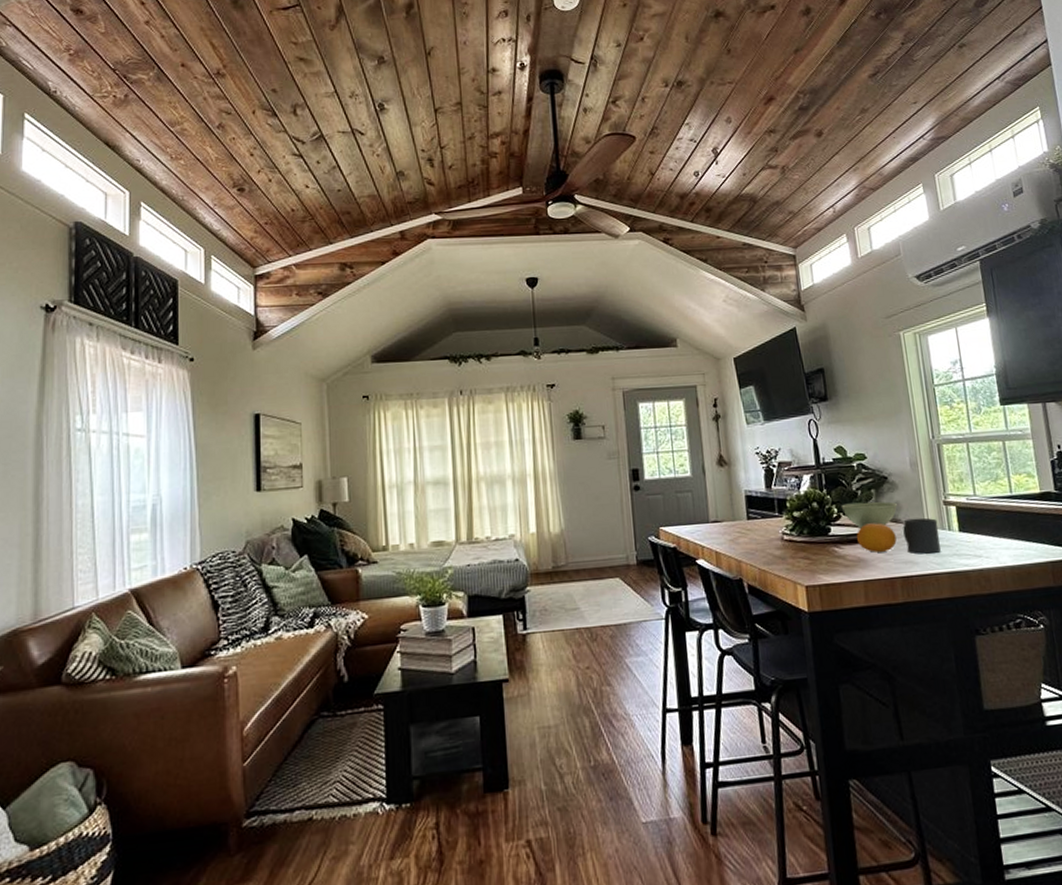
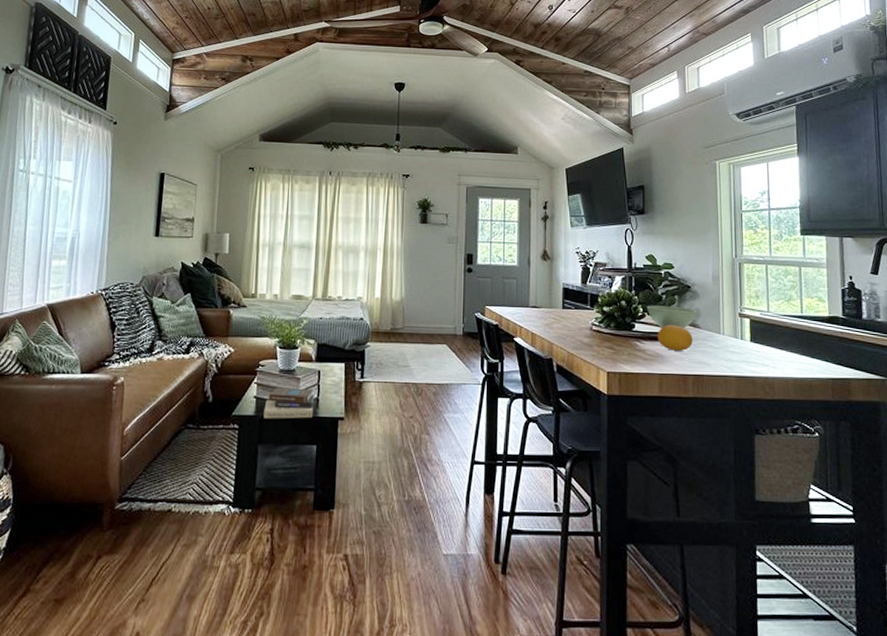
books: none [412,650,472,693] -> present [263,387,314,419]
mug: present [903,517,941,554] -> none [700,325,732,358]

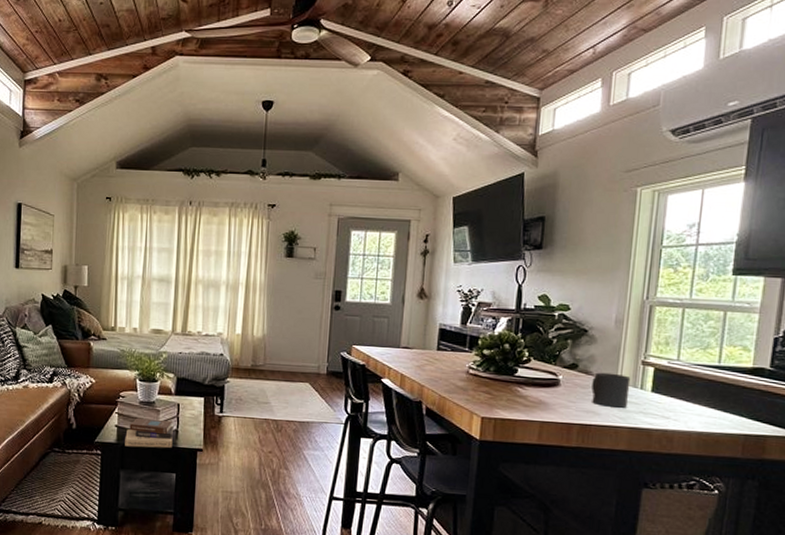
bowl: present [646,305,697,329] -> none [533,349,592,376]
fruit: present [657,325,693,351] -> none [541,370,583,399]
mug: none [700,325,732,358] -> present [591,372,631,408]

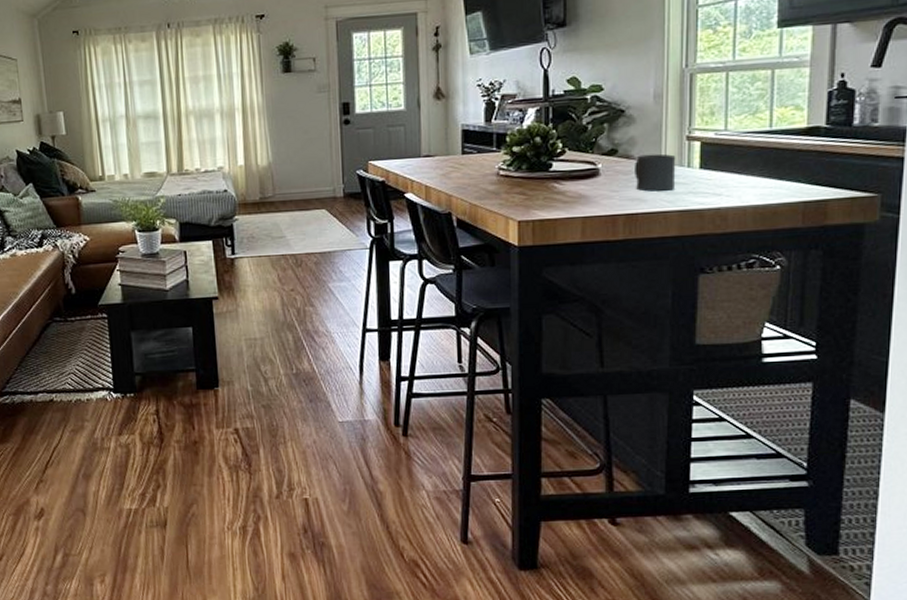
books: present [125,417,173,448] -> none [131,271,184,306]

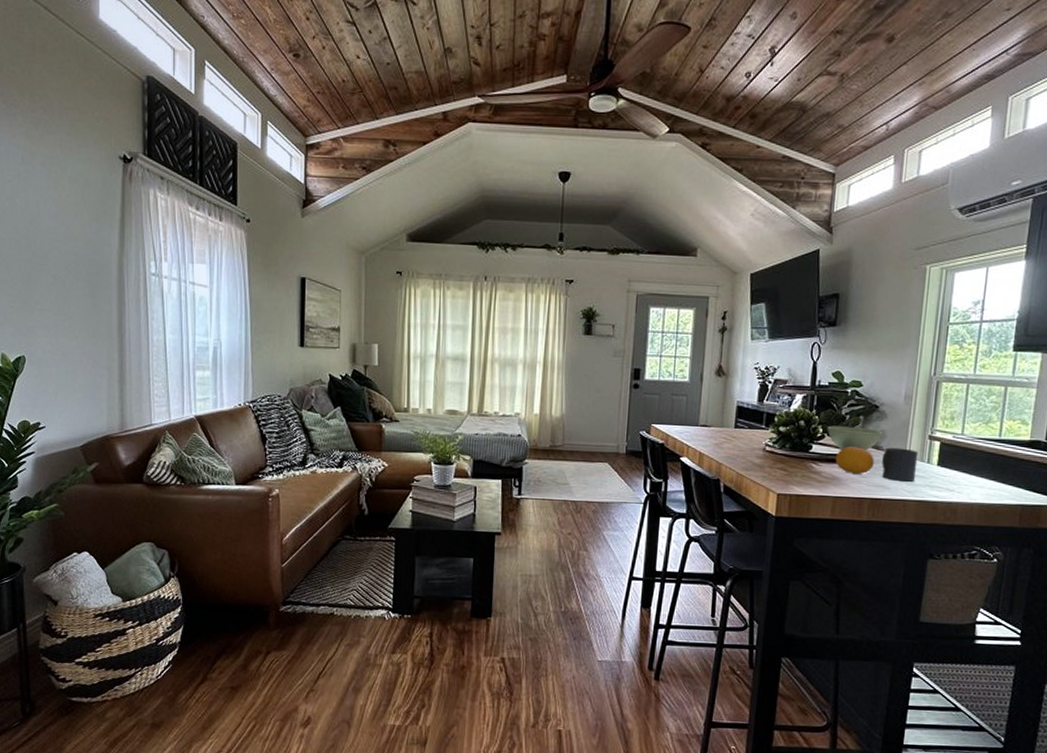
bowl: none [567,136,631,165] -> present [827,425,882,451]
fruit: none [580,158,625,189] -> present [835,446,874,474]

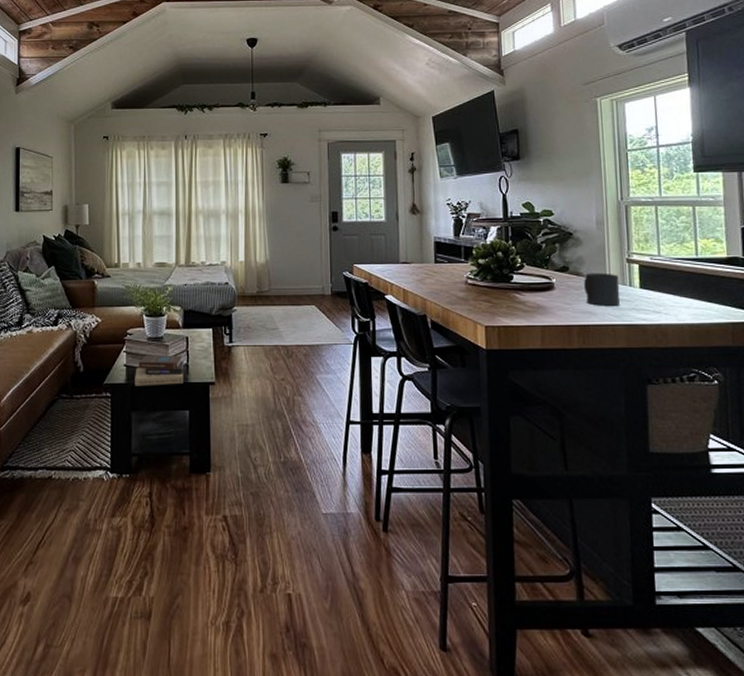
books: none [420,502,470,533] -> present [135,355,184,386]
bowl: present [827,425,882,451] -> none [525,255,580,278]
fruit: present [835,446,874,474] -> none [537,274,577,301]

